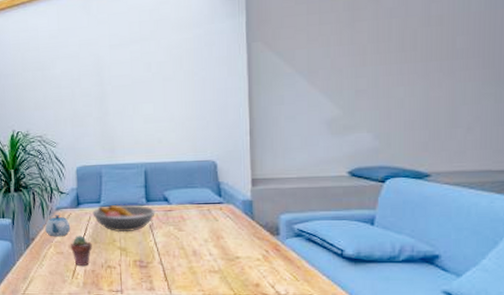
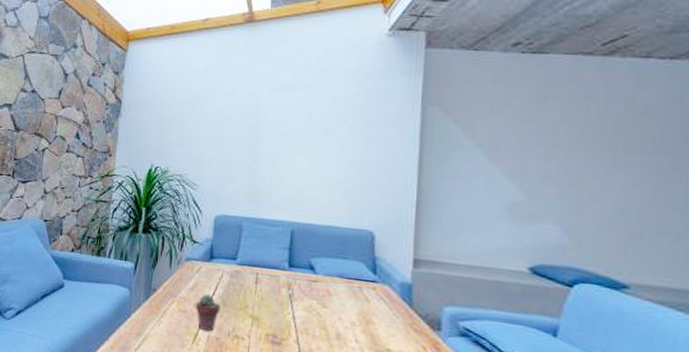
teapot: present [45,214,71,237] -> none [170,265,199,293]
fruit bowl: present [92,204,155,233] -> none [226,264,298,299]

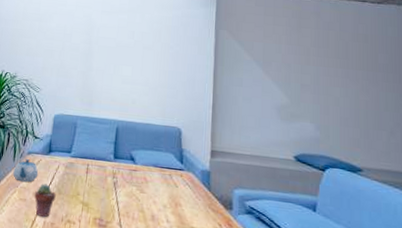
teapot: none [170,265,199,293] -> present [13,158,39,183]

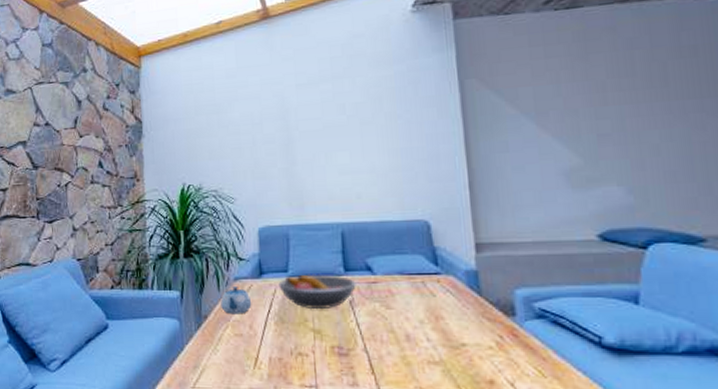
potted succulent: present [34,183,56,218] -> none [252,313,279,353]
fruit bowl: none [62,157,121,187] -> present [278,274,356,310]

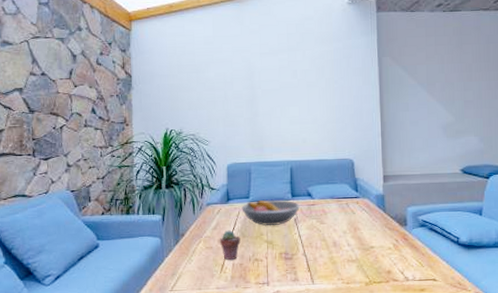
teapot: present [220,285,252,315] -> none [195,209,220,232]
potted succulent: none [252,313,279,353] -> present [220,230,241,261]

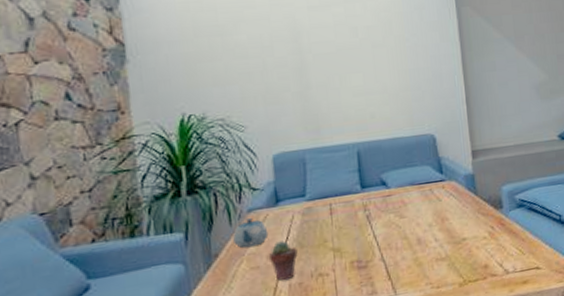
teapot: none [195,209,220,232] -> present [233,217,269,249]
fruit bowl: present [241,199,300,227] -> none [296,193,373,230]

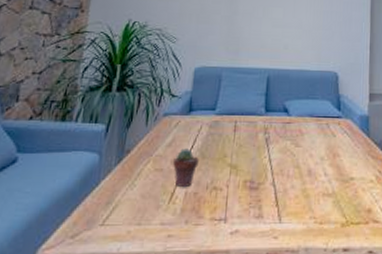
teapot: present [233,217,269,249] -> none [146,121,177,150]

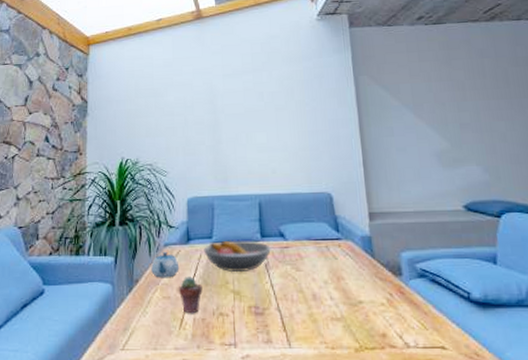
teapot: none [146,121,177,150] -> present [151,251,180,278]
fruit bowl: none [205,113,274,146] -> present [203,240,271,273]

